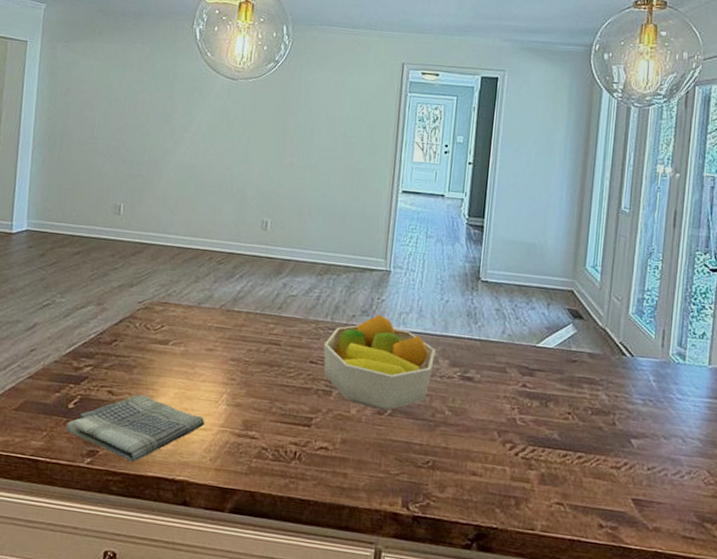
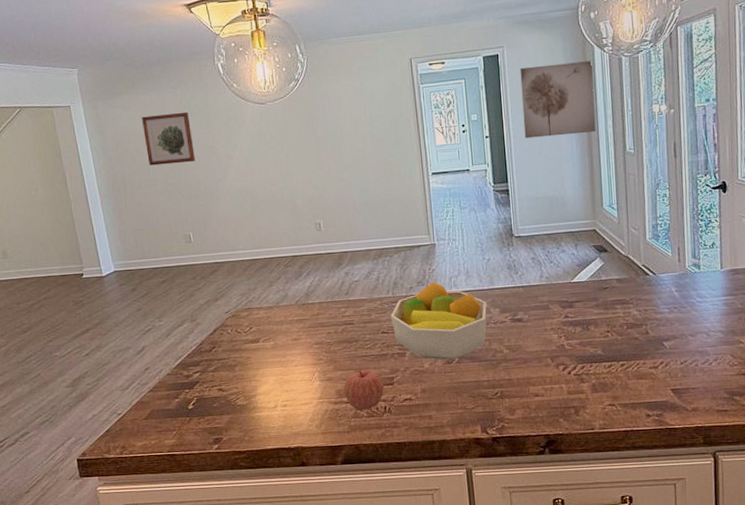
dish towel: present [65,394,205,462] -> none [190,387,305,441]
wall art: none [95,67,152,127] -> present [142,111,195,166]
apple: none [251,401,300,452] -> present [343,369,385,411]
wall art: none [511,97,599,181] -> present [520,61,596,139]

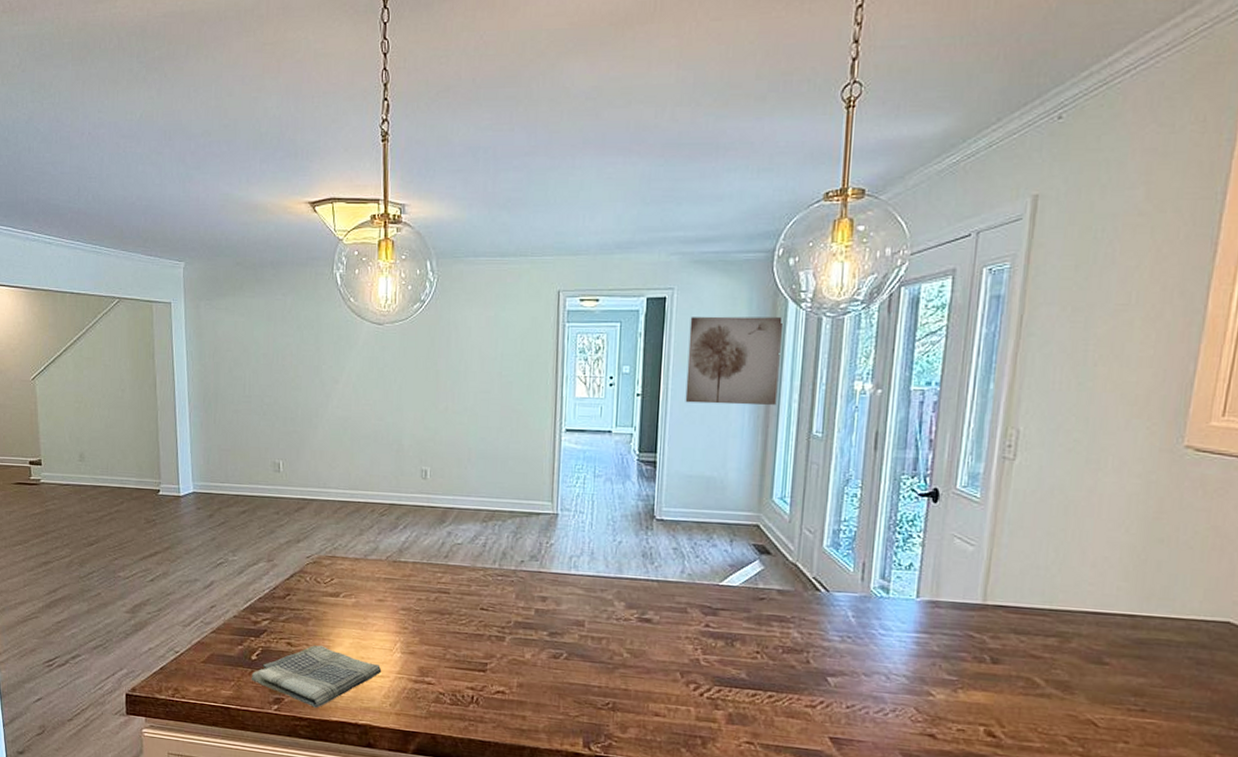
wall art: present [142,111,195,166] -> none [245,323,297,382]
dish towel: none [190,387,305,441] -> present [251,645,382,708]
apple: present [343,369,385,411] -> none [427,648,475,696]
fruit bowl: present [391,282,487,360] -> none [493,558,610,654]

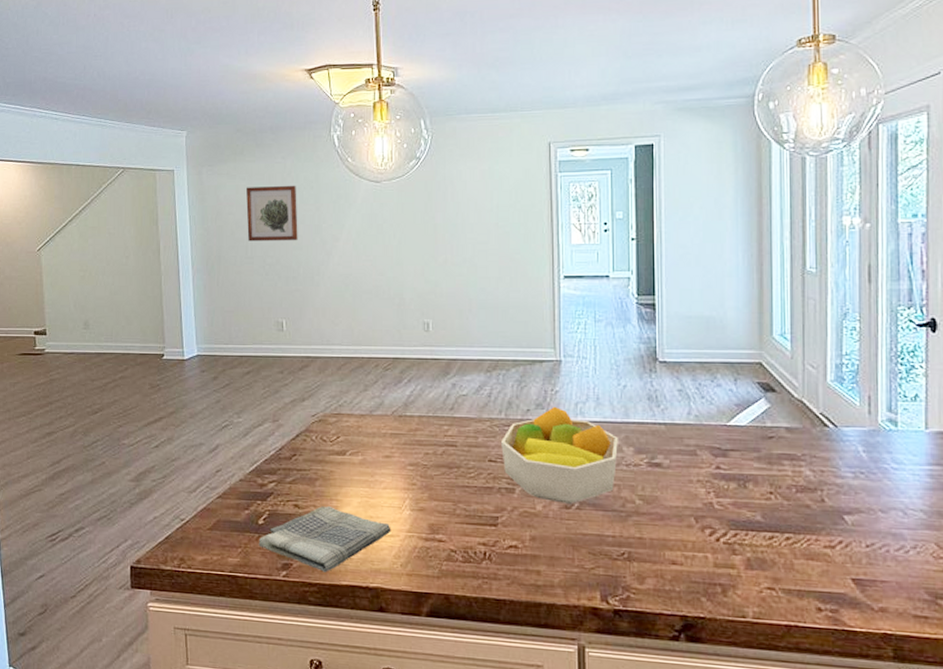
wall art: none [245,323,297,382] -> present [246,185,298,242]
fruit bowl: none [493,558,610,654] -> present [501,406,618,504]
wall art: present [685,316,784,405] -> none [678,158,769,245]

